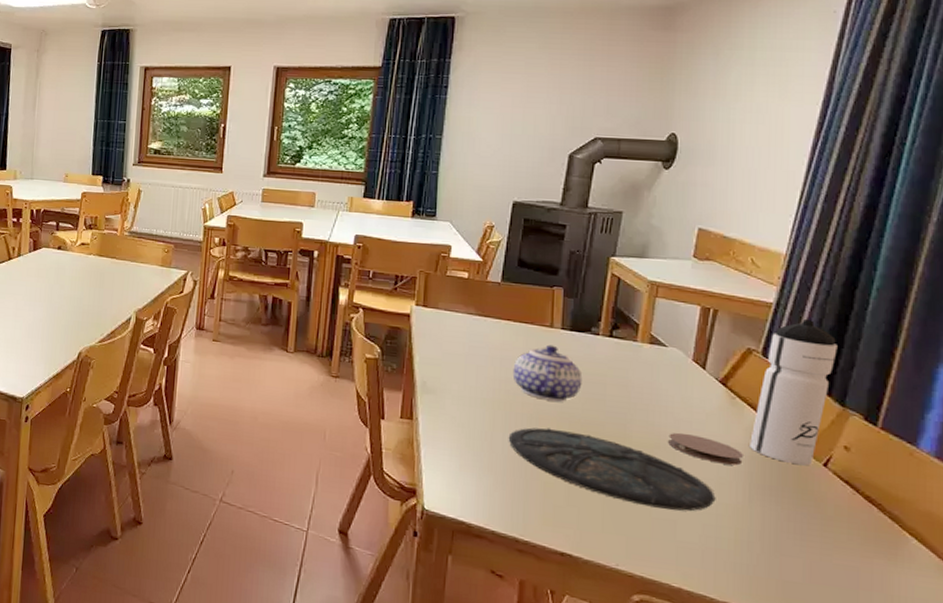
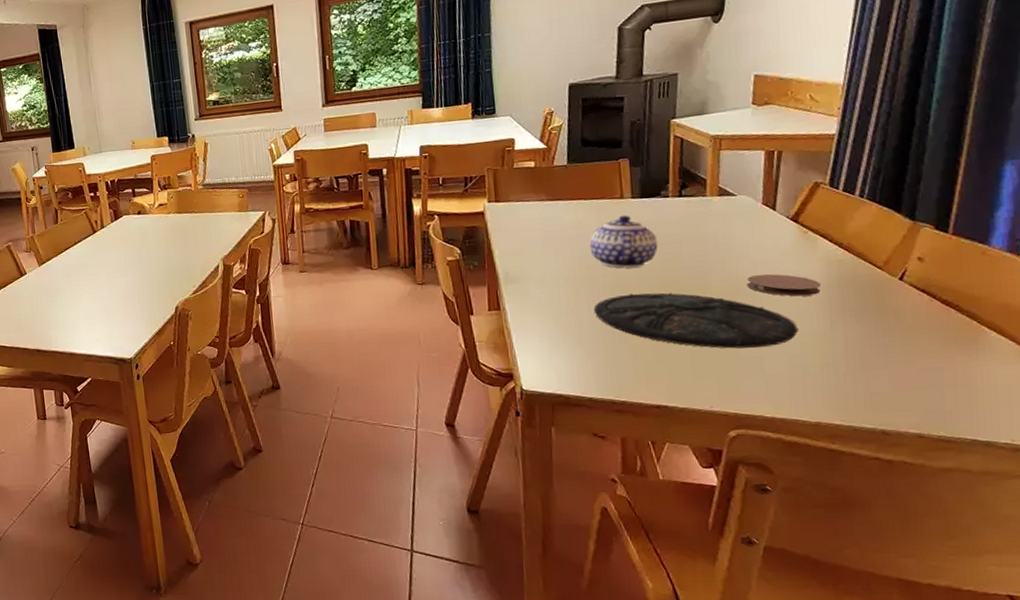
water bottle: present [750,320,837,466] -> none [826,143,903,284]

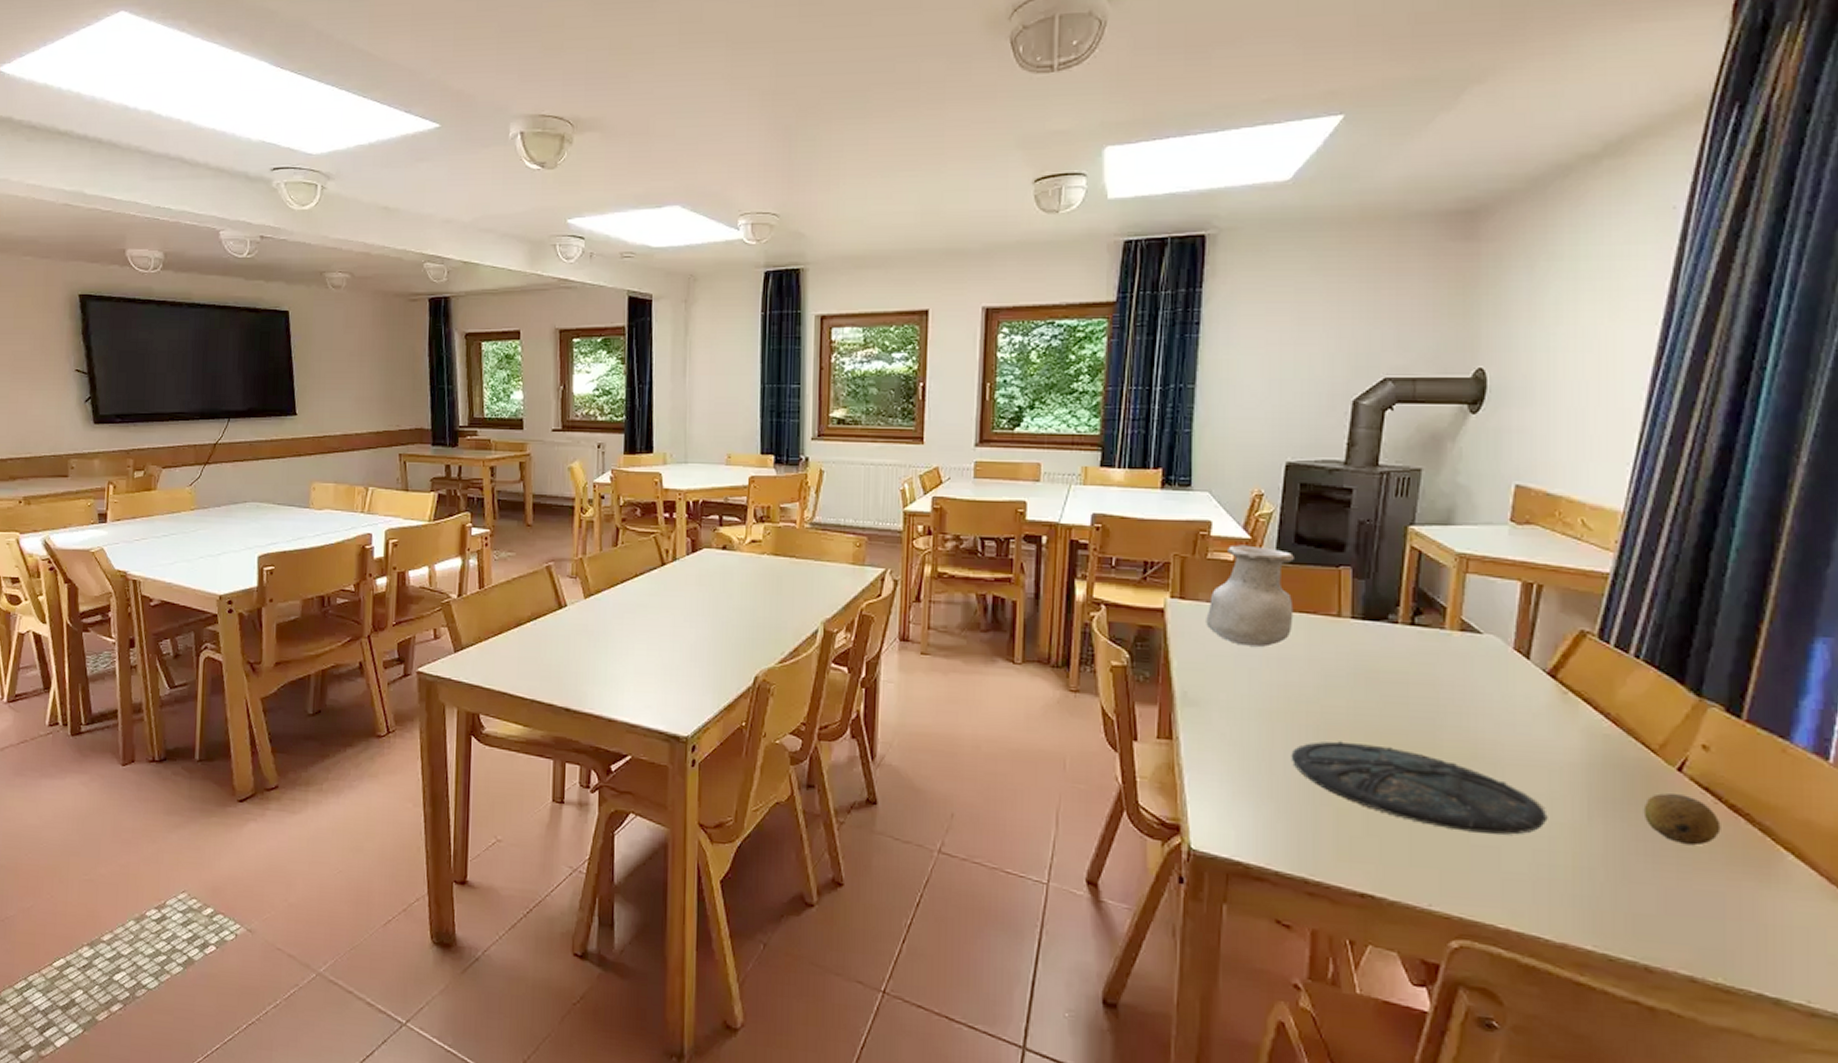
vase: none [517,152,586,231] -> present [1206,545,1294,647]
teapot: present [589,215,658,268] -> none [1293,638,1380,708]
coaster: present [746,274,821,297] -> none [1485,738,1579,776]
fruit: none [874,298,937,336] -> present [1643,793,1721,846]

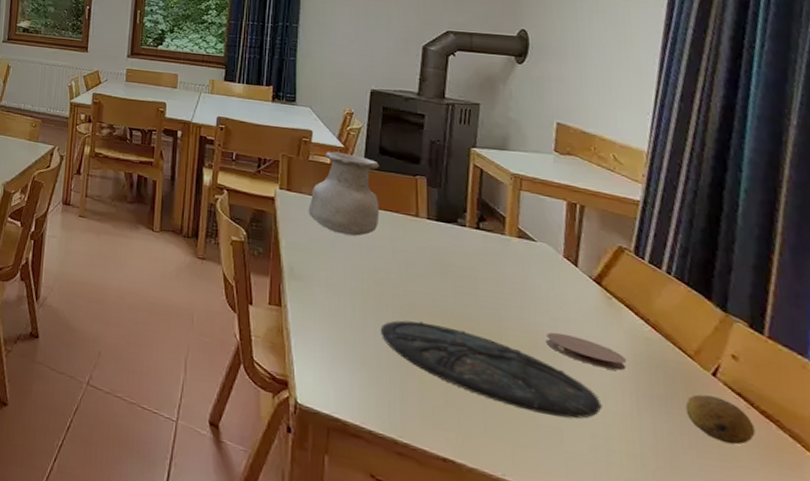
coaster: none [1485,738,1579,776] -> present [545,332,627,371]

